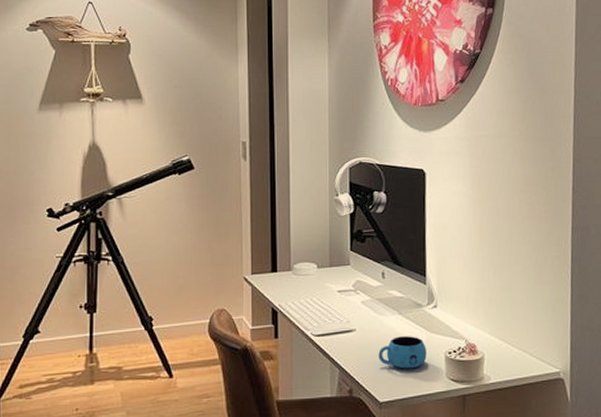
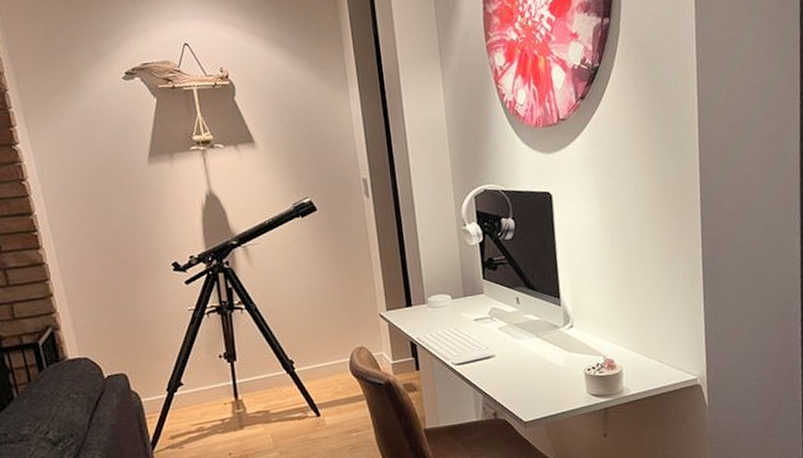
mug: present [378,336,427,369] -> none [519,356,567,389]

